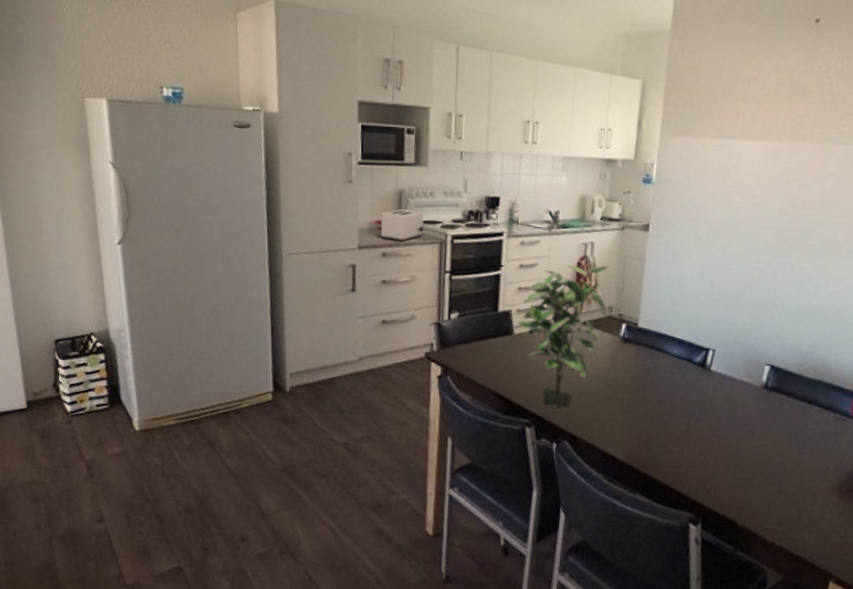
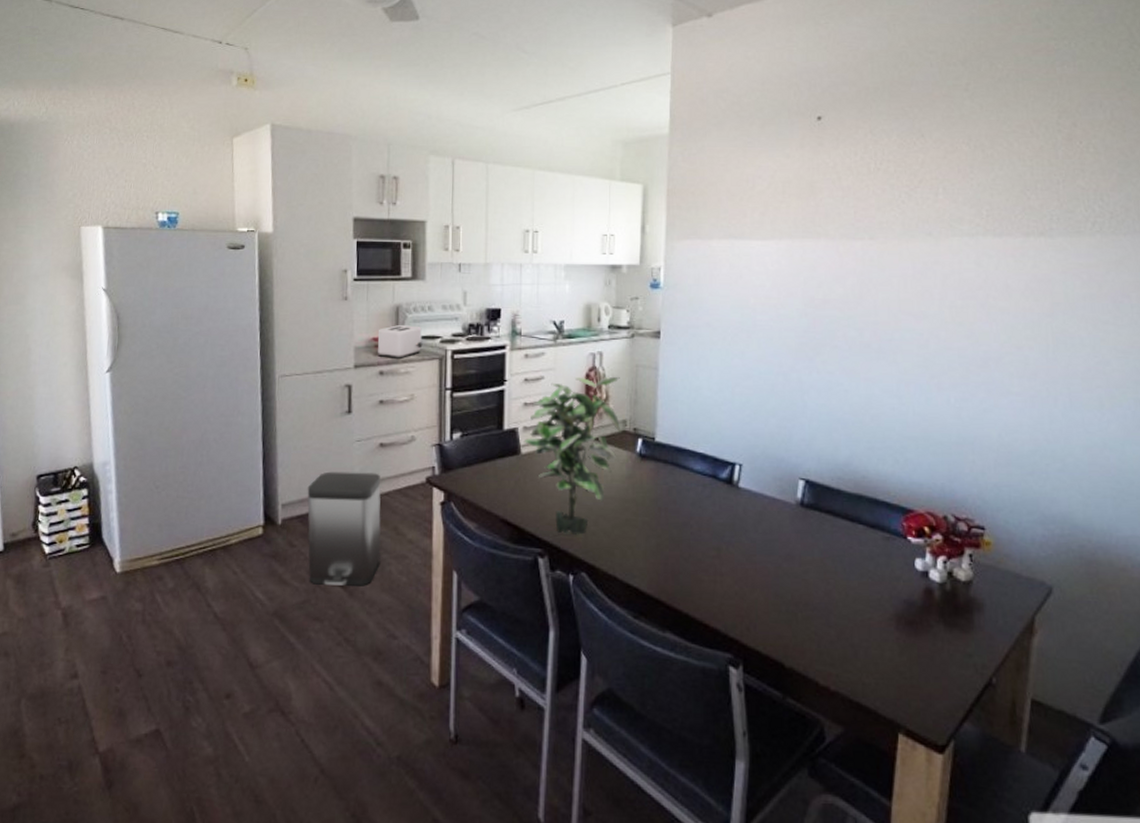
pedal bin: none [313,345,383,448] -> present [307,471,381,586]

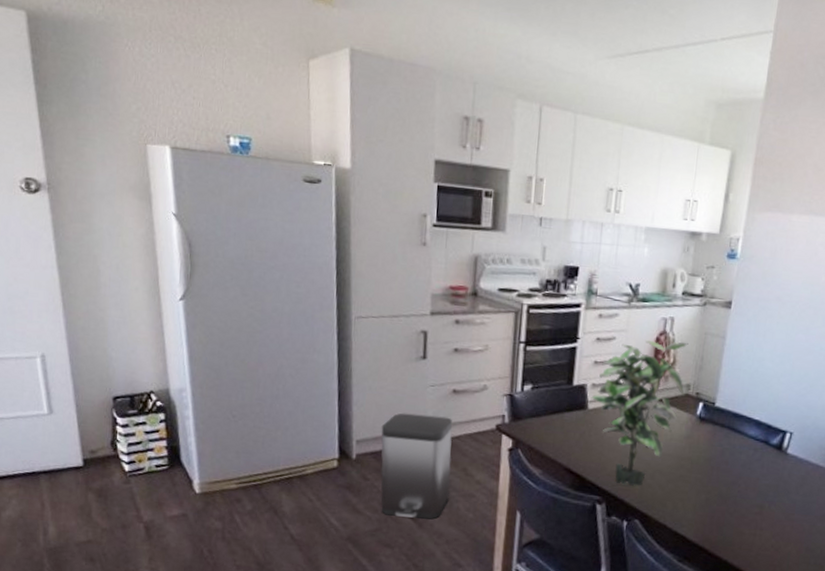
toaster: present [377,324,423,360] -> none [454,274,500,310]

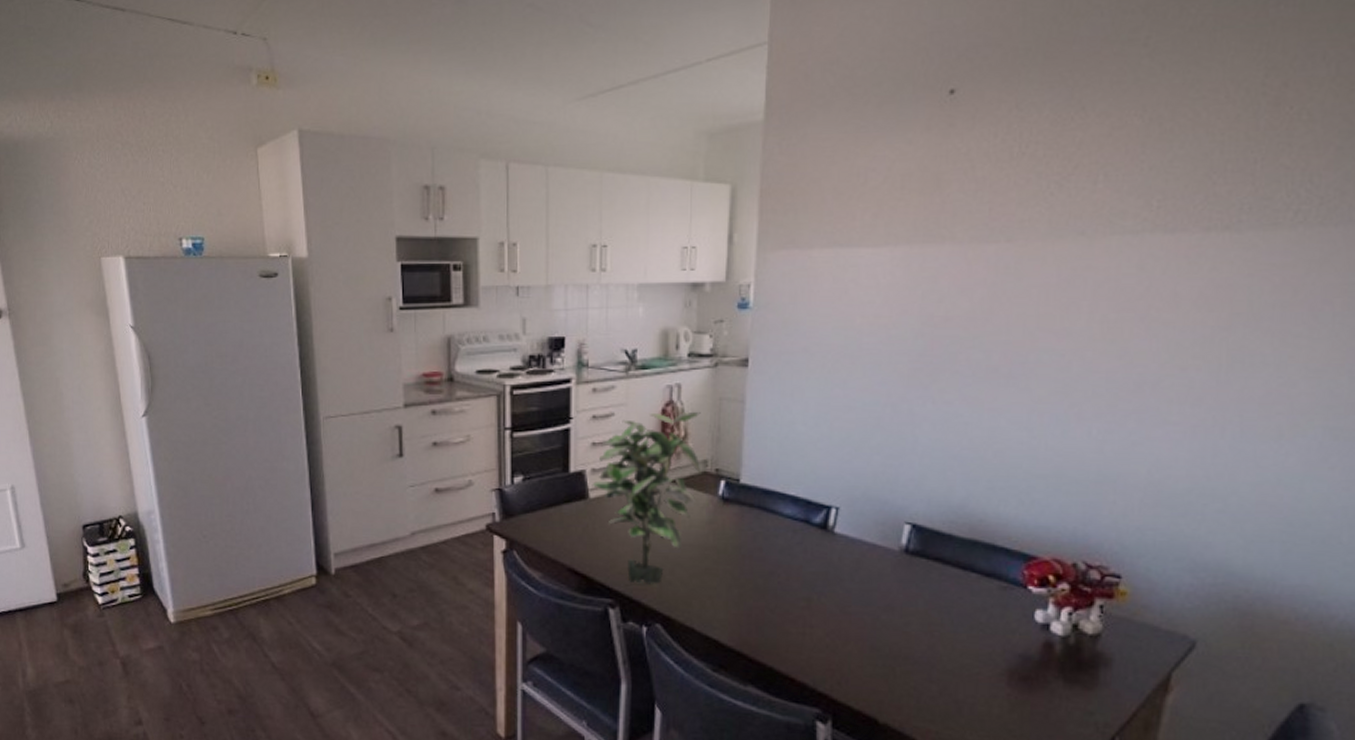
pedal bin: present [380,413,453,520] -> none [360,519,440,637]

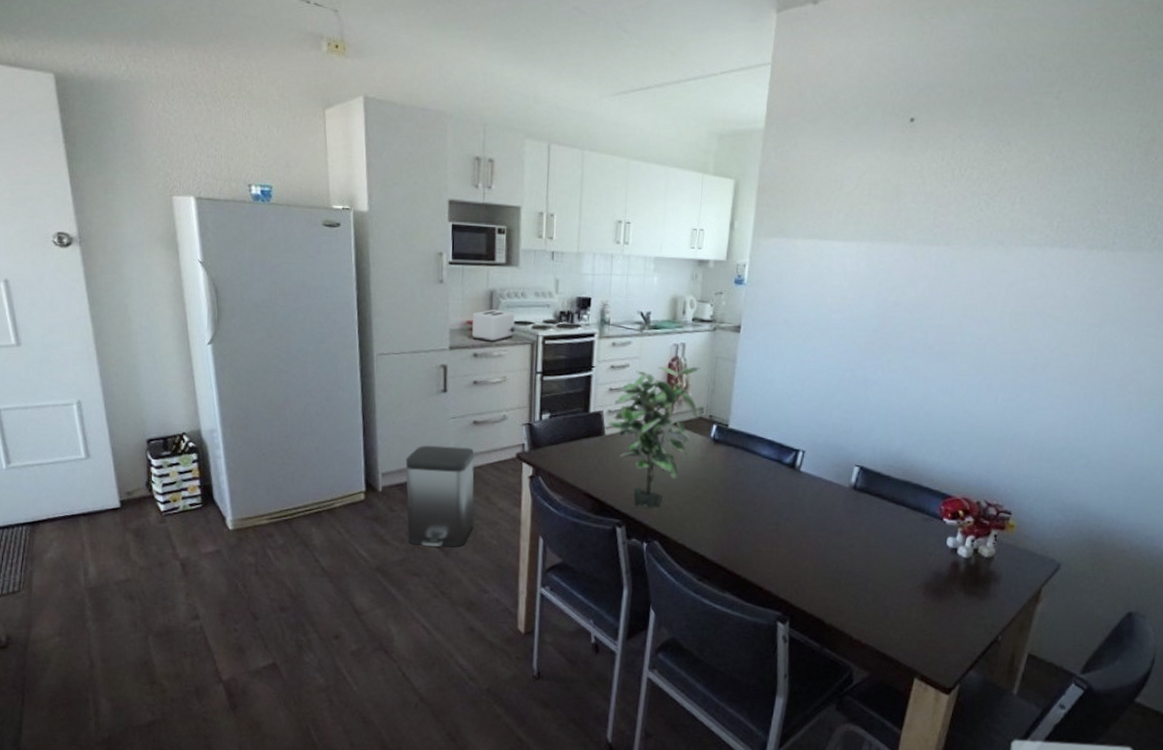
pedal bin: none [360,519,440,637] -> present [405,445,475,548]
toaster: none [428,357,478,397] -> present [472,309,515,343]

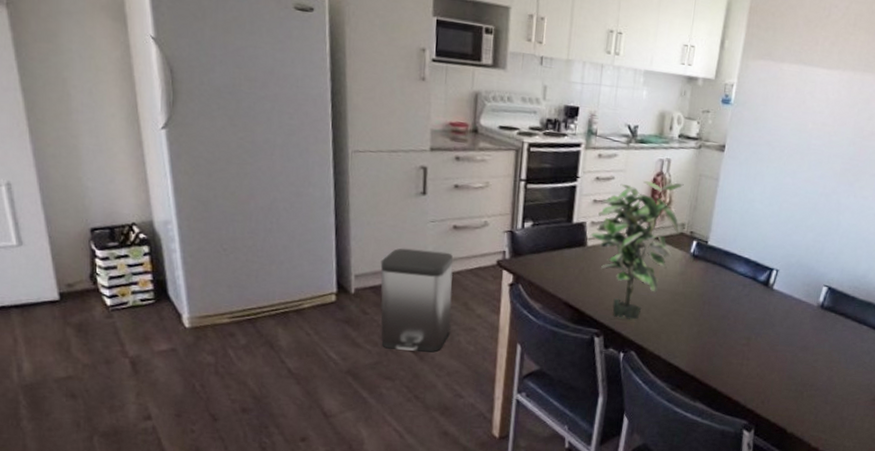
toaster: present [472,309,515,343] -> none [454,111,500,147]

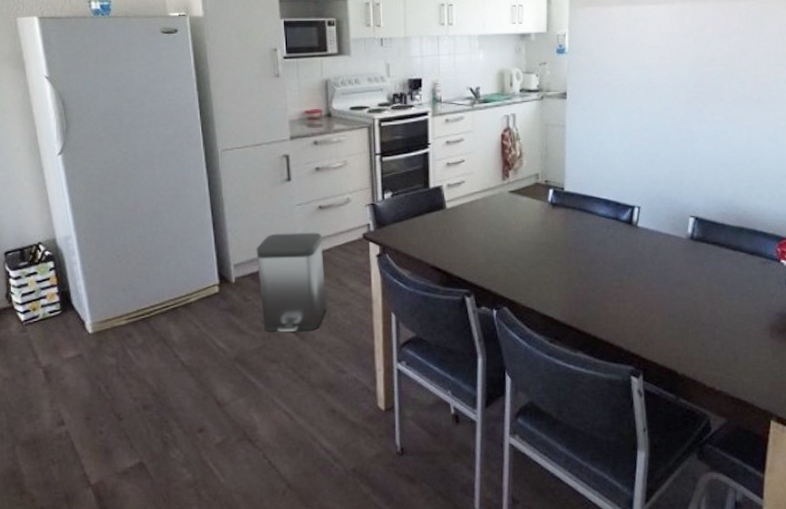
potted plant: present [590,181,684,320] -> none [448,135,534,276]

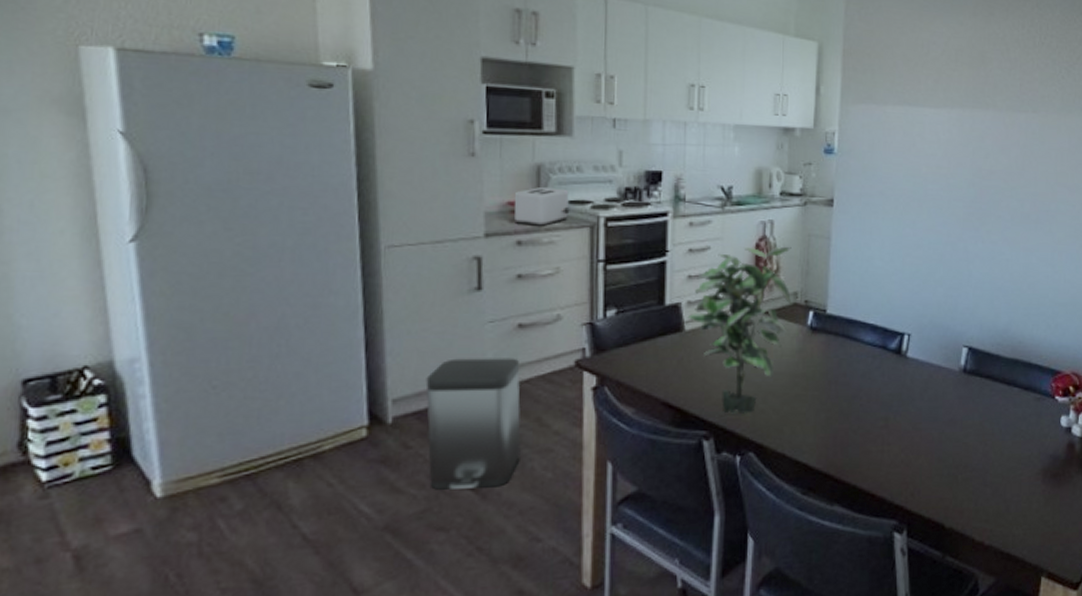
toaster: none [309,97,352,130] -> present [514,186,570,228]
potted plant: none [448,135,534,276] -> present [687,246,792,414]

